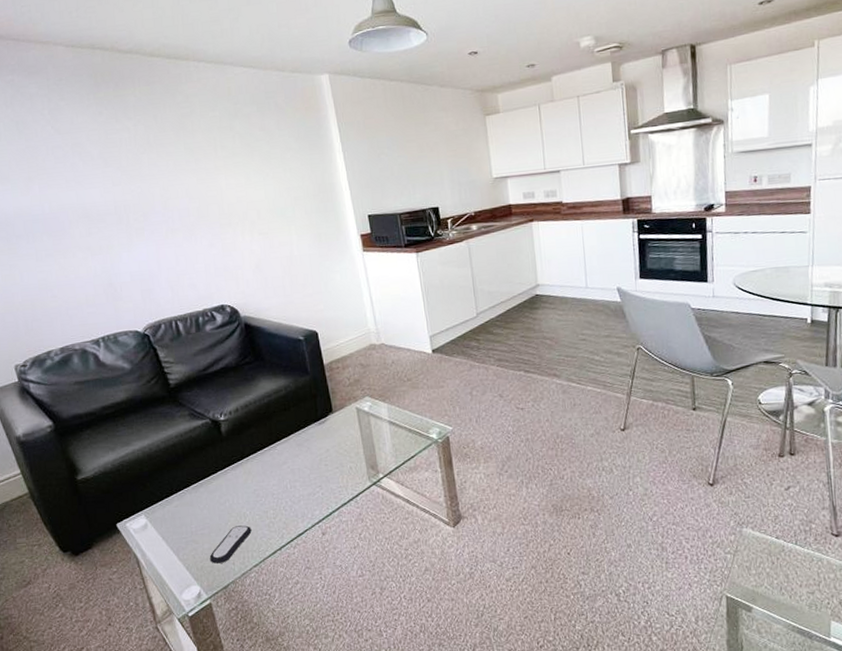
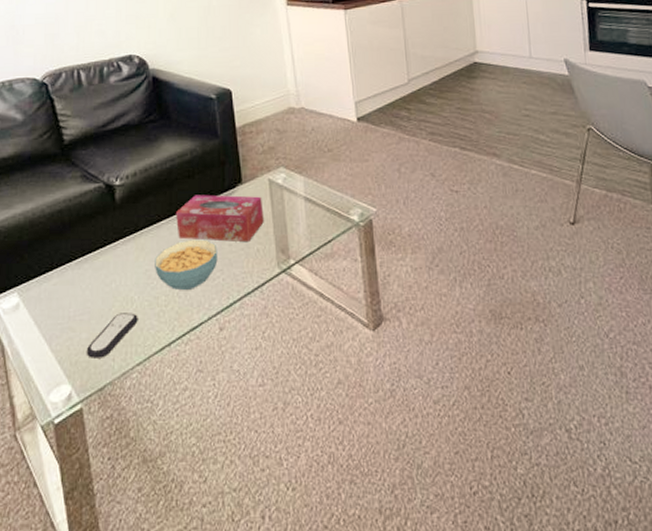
cereal bowl: none [261,461,316,505] -> present [155,239,218,291]
tissue box: none [275,422,354,463] -> present [175,195,264,242]

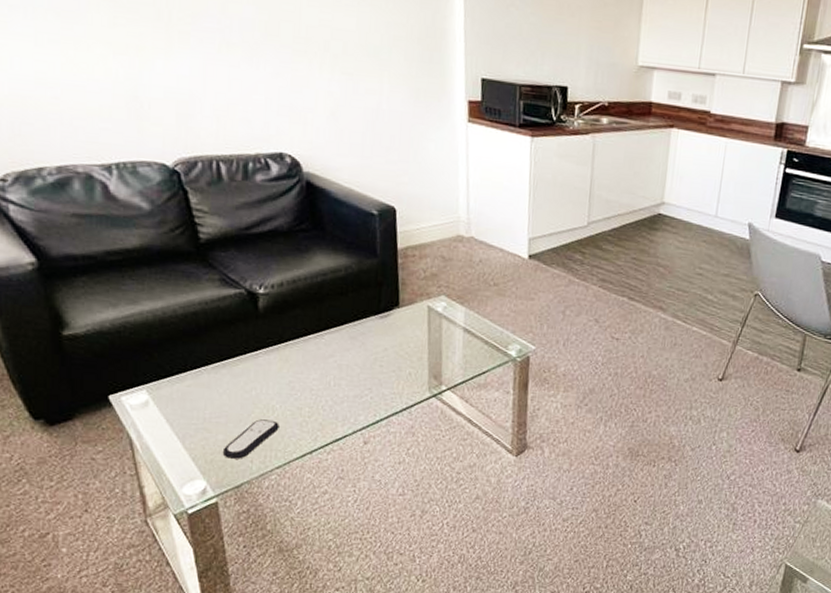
cereal bowl: present [155,239,218,291] -> none [299,356,368,405]
tissue box: present [175,195,264,242] -> none [324,313,420,364]

